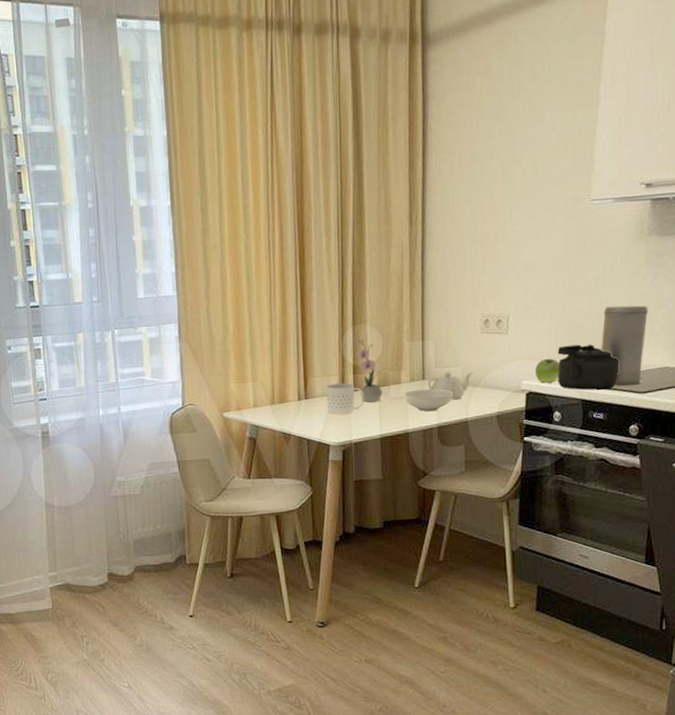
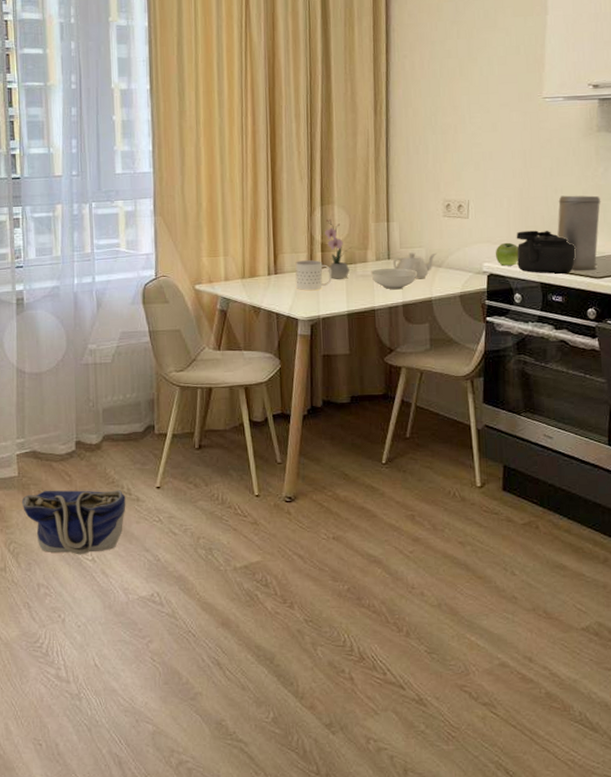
tote bag: none [57,620,160,683] -> present [21,490,126,555]

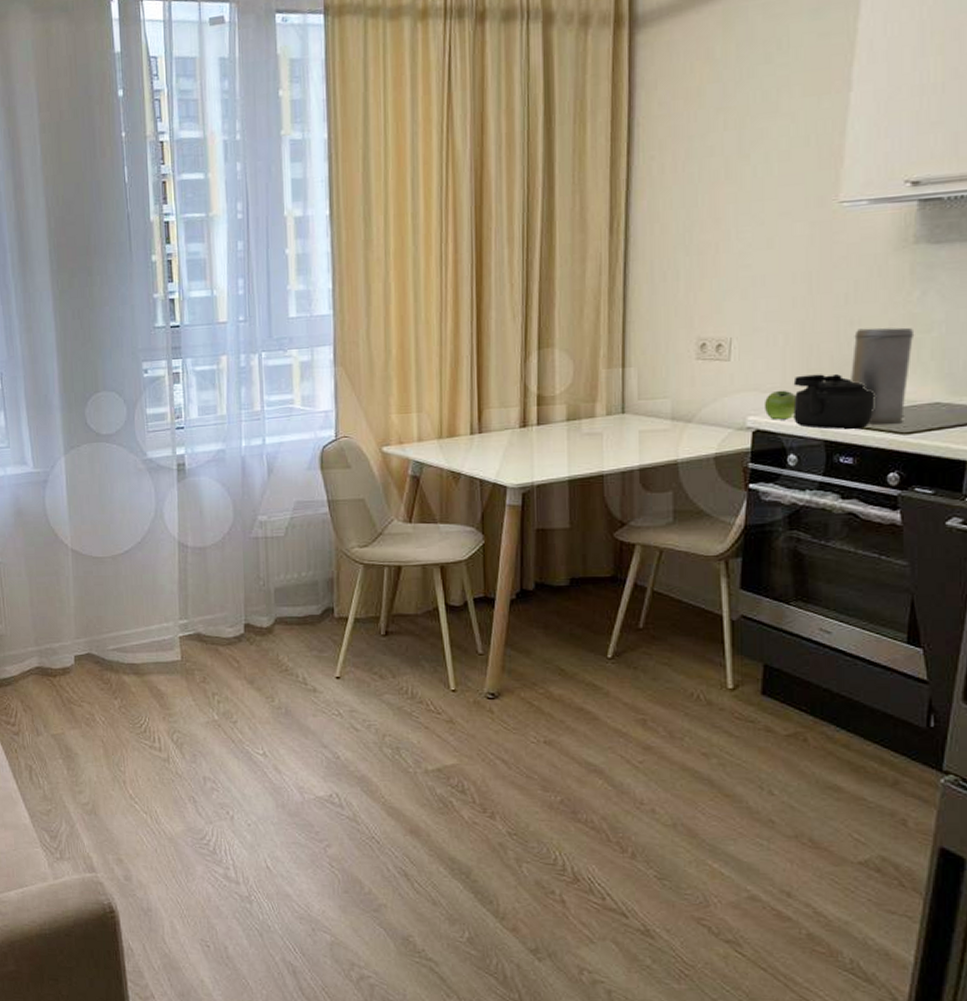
tote bag: present [21,490,126,555] -> none [185,676,301,749]
mug: present [295,260,332,291] -> none [503,415,550,453]
flower arrangement: present [325,219,351,280] -> none [542,366,574,440]
bowl: present [371,268,417,290] -> none [600,424,659,451]
teapot: present [392,252,436,280] -> none [627,404,686,438]

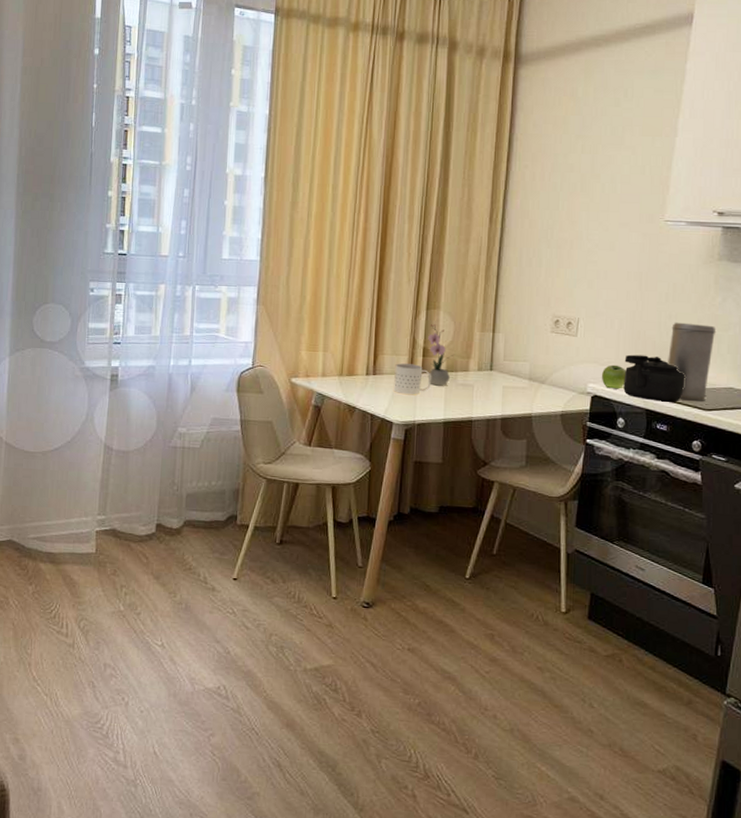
mug: none [503,415,550,453] -> present [393,363,431,396]
flower arrangement: none [542,366,574,440] -> present [427,324,453,387]

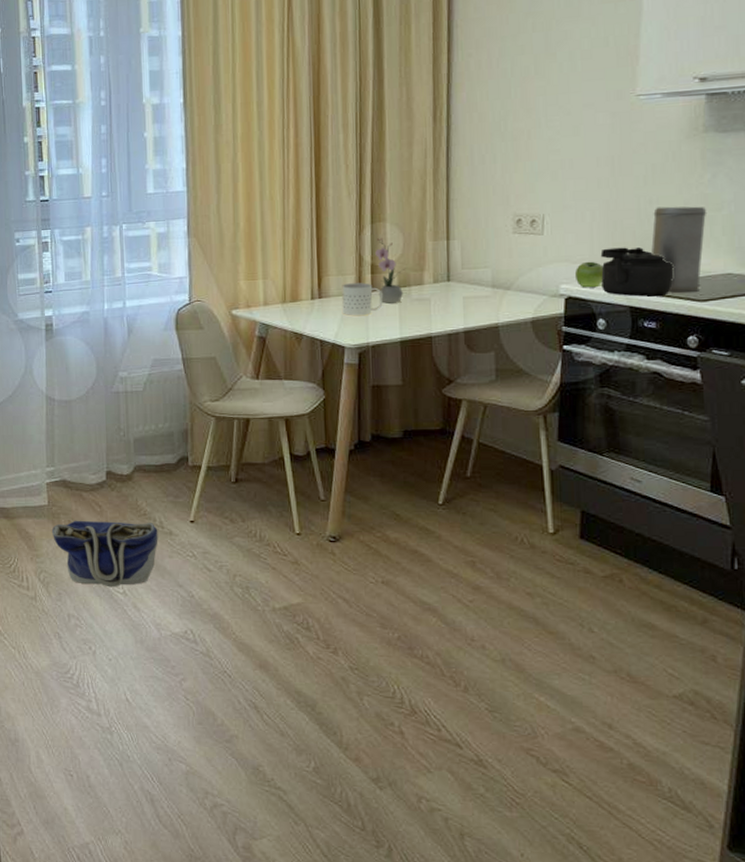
tote bag: none [96,570,201,639] -> present [51,520,158,588]

